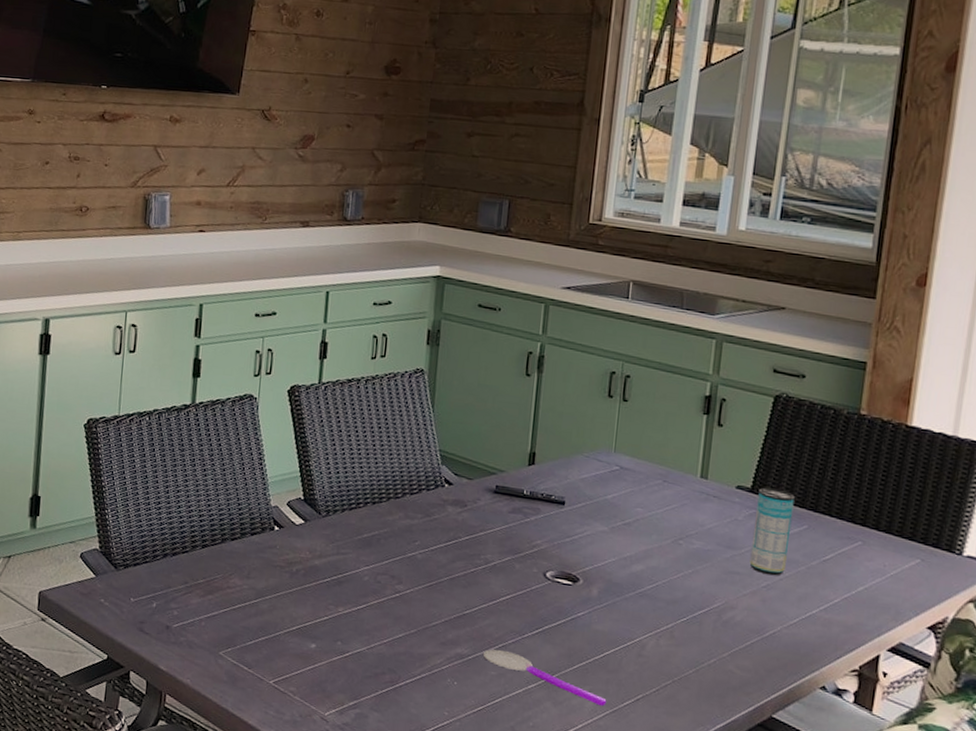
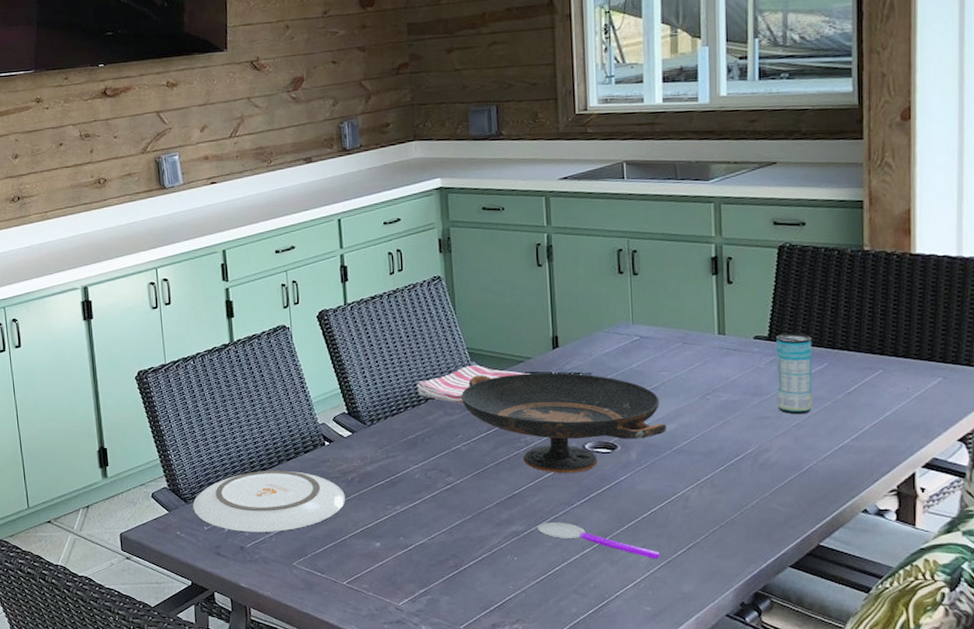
plate: none [122,546,287,616] -> present [193,470,345,532]
dish towel: none [380,468,501,510] -> present [417,364,530,405]
decorative bowl: none [425,480,634,602] -> present [462,372,667,473]

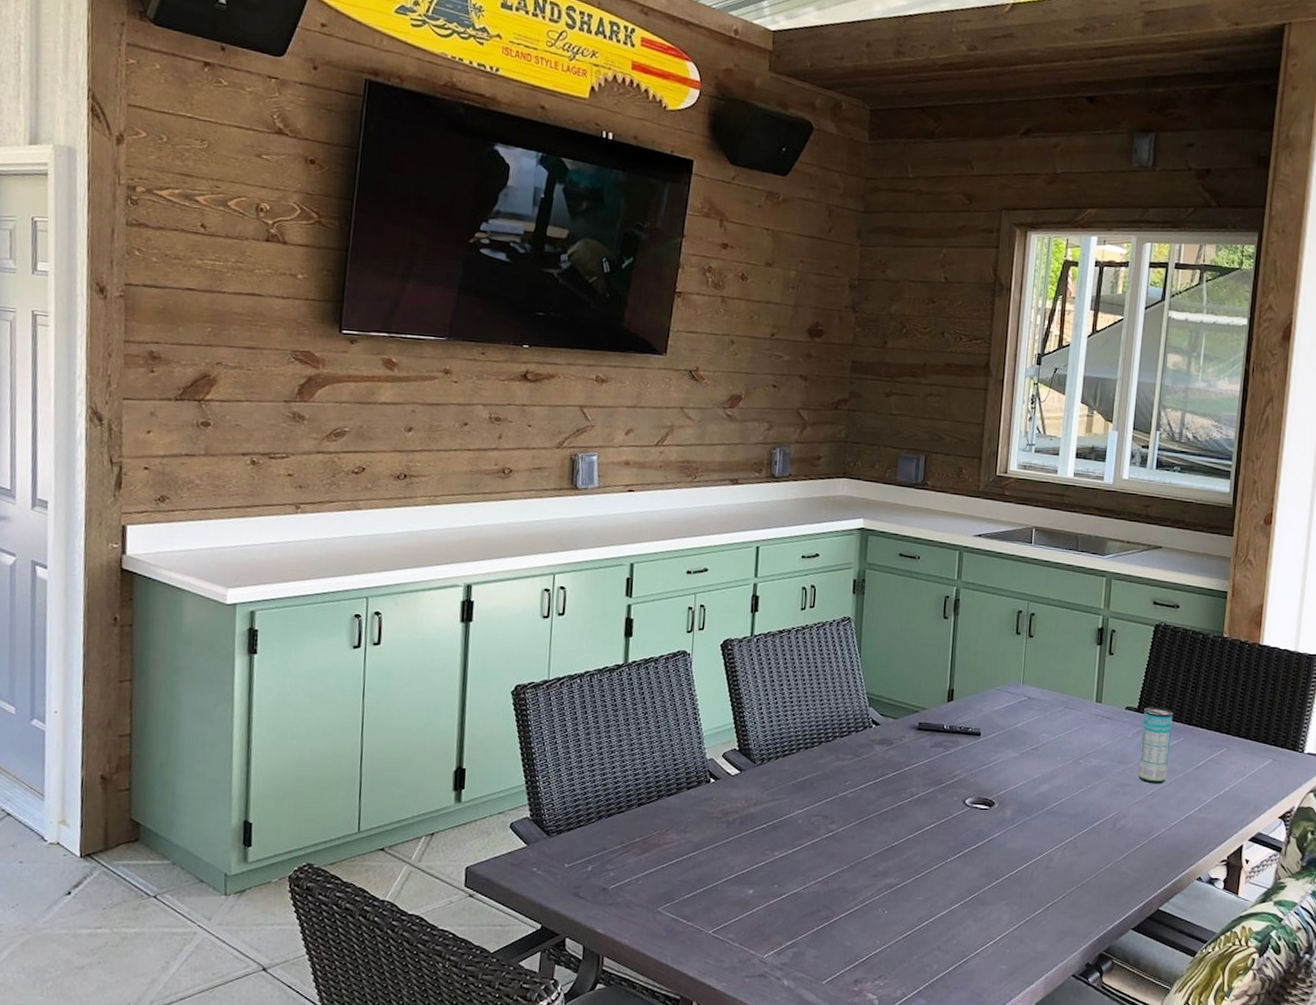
plate: present [193,470,345,532] -> none [555,805,724,874]
dish towel: present [417,364,530,405] -> none [812,710,924,751]
decorative bowl: present [462,372,667,473] -> none [855,721,1042,827]
spoon: present [537,523,660,559] -> none [910,876,1021,918]

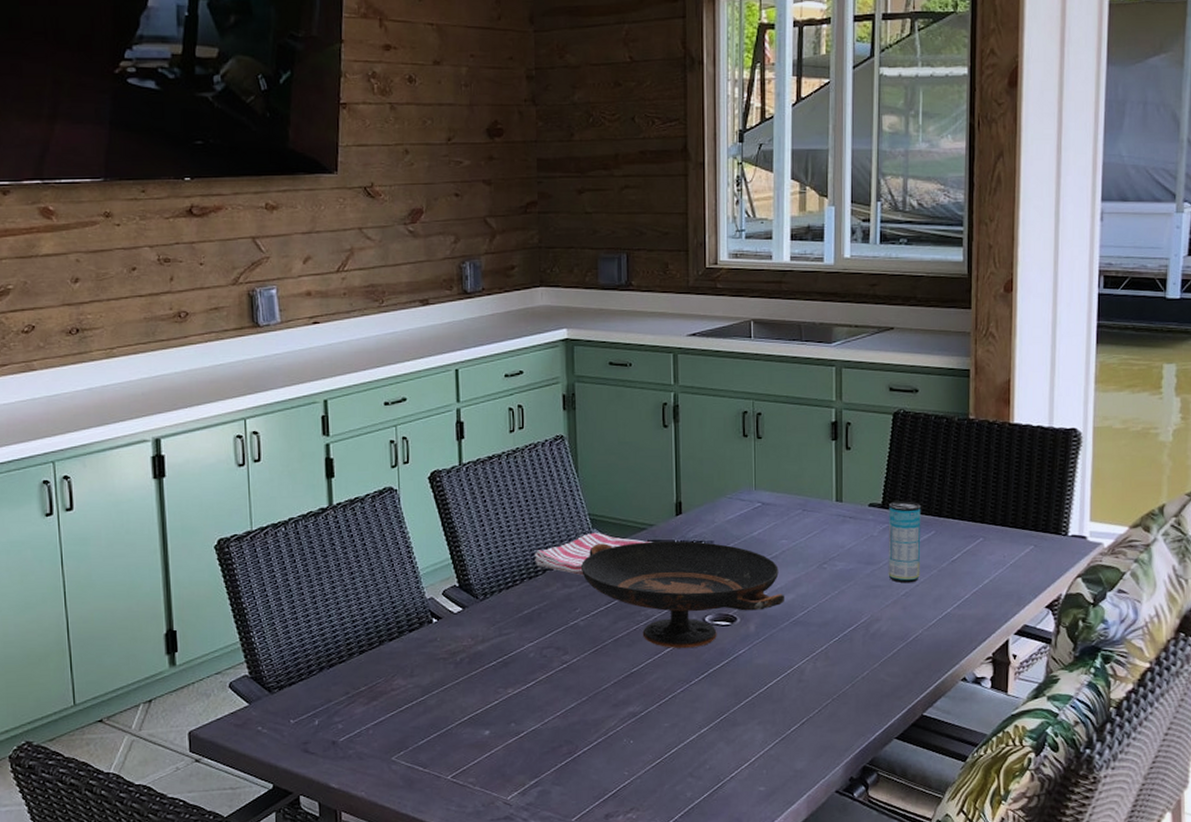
dish towel: none [812,710,924,751] -> present [534,532,653,576]
decorative bowl: none [855,721,1042,827] -> present [581,540,785,648]

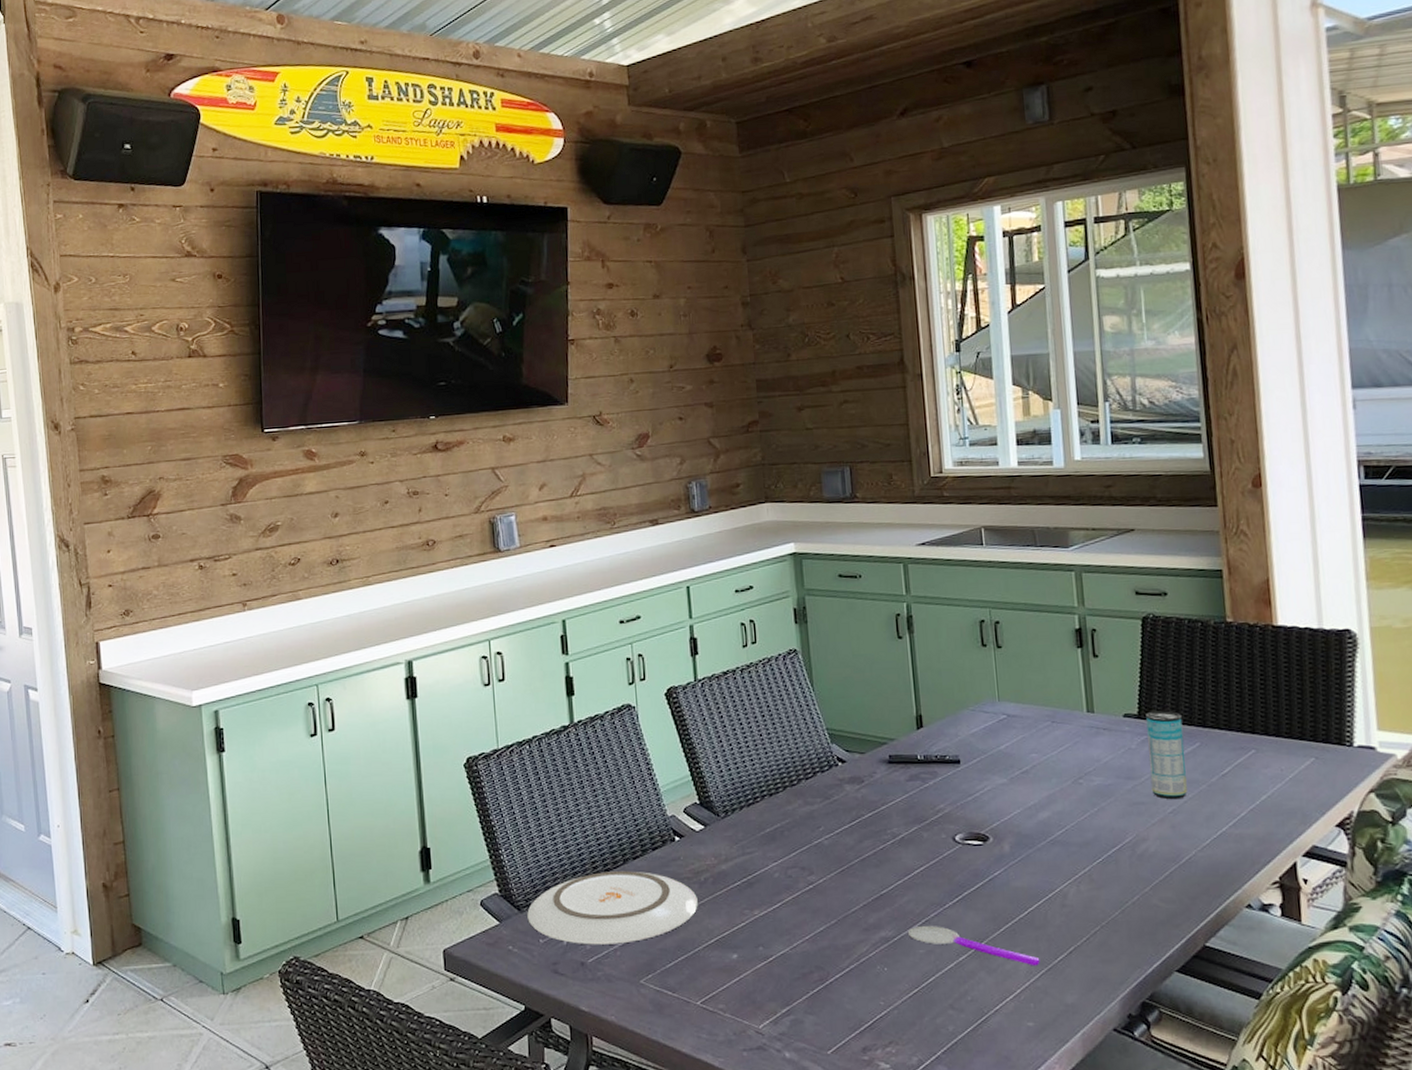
plate: none [278,652,453,725] -> present [527,871,698,945]
dish towel: present [534,532,653,576] -> none [774,747,895,793]
decorative bowl: present [581,540,785,648] -> none [822,755,1040,869]
spoon: none [654,701,775,737] -> present [907,926,1040,966]

